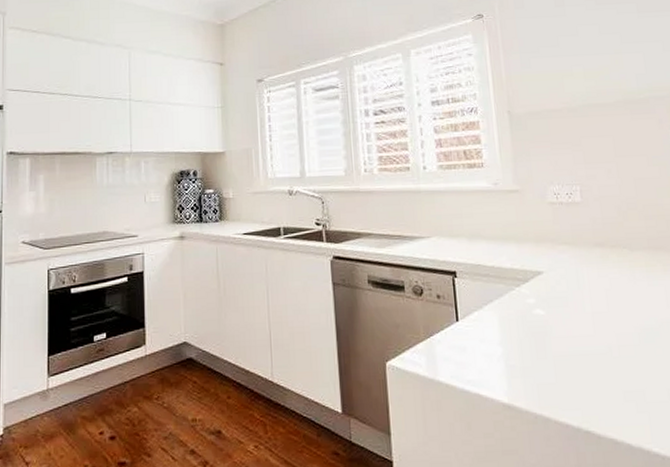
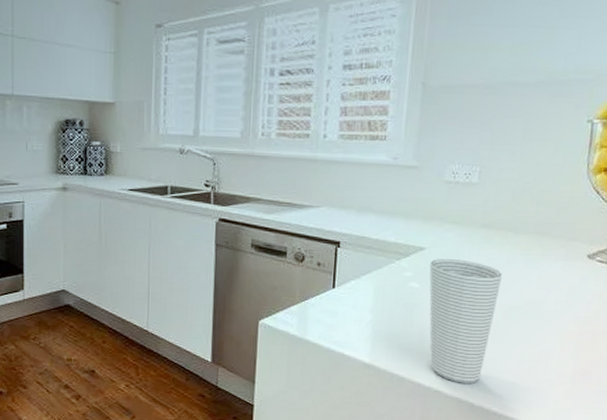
cup: none [550,281,632,421] -> present [429,259,503,383]

